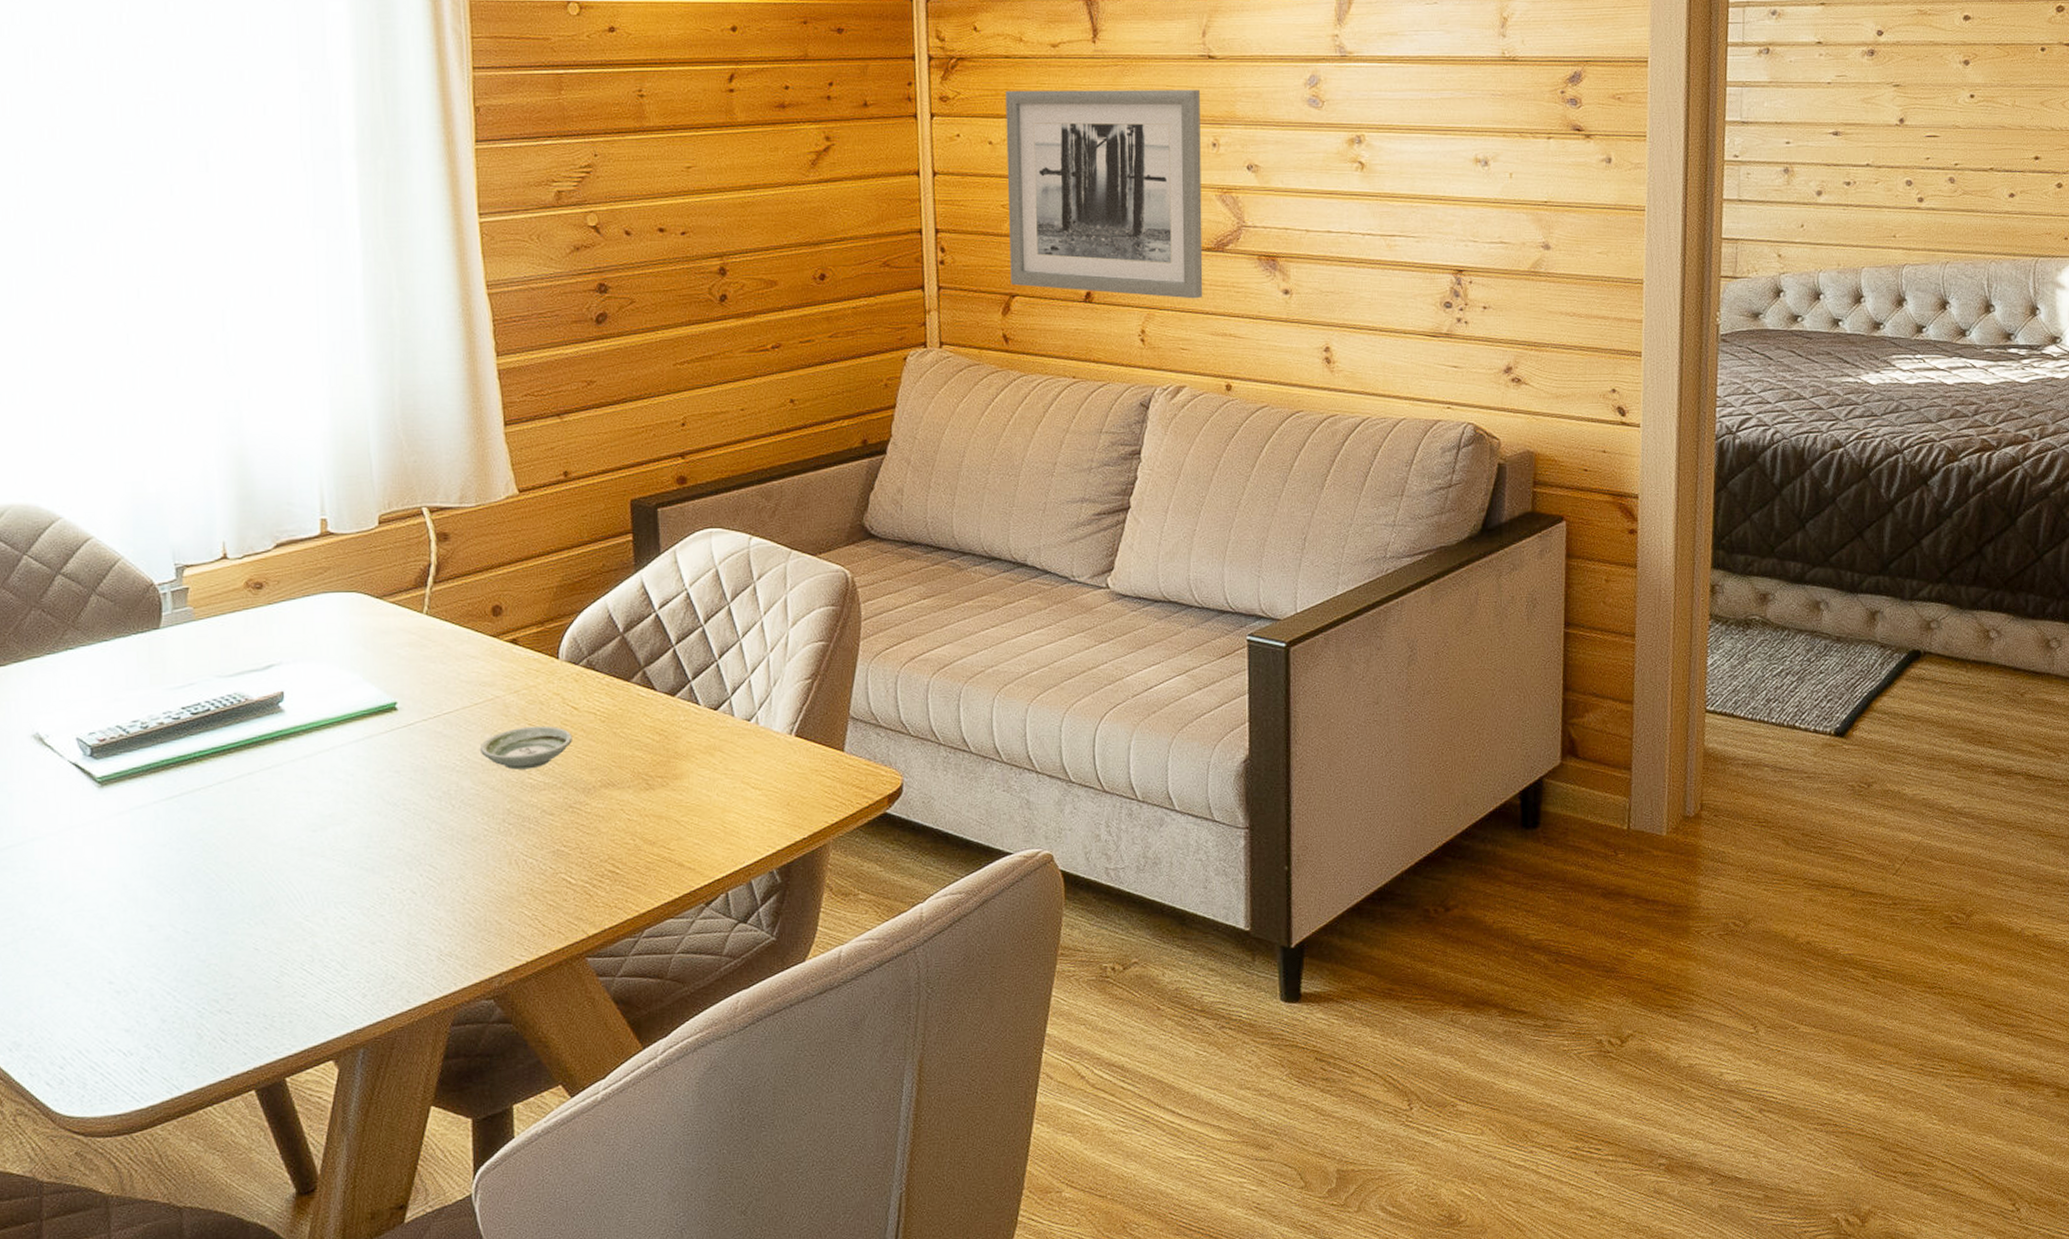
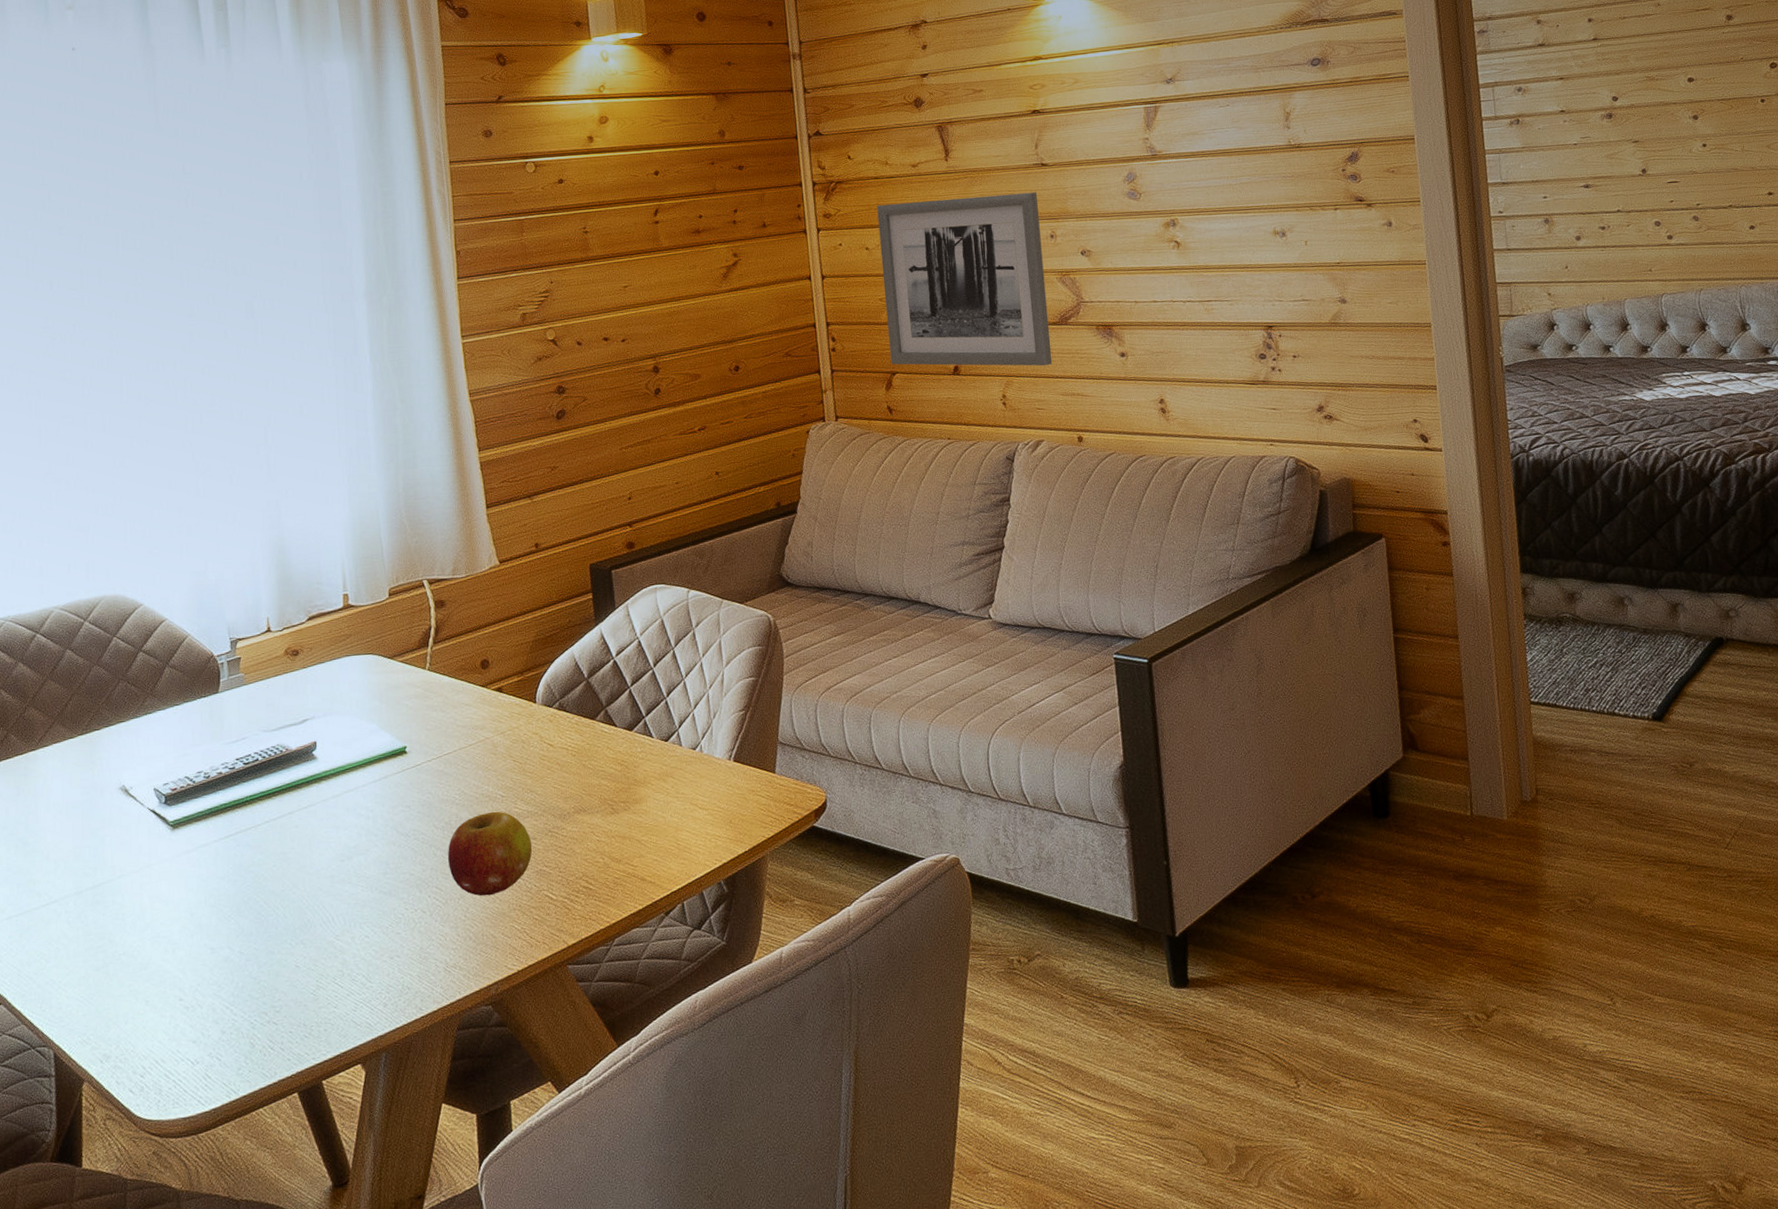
fruit: none [445,781,549,877] -> present [448,811,533,896]
saucer: present [479,725,572,770] -> none [474,761,550,801]

